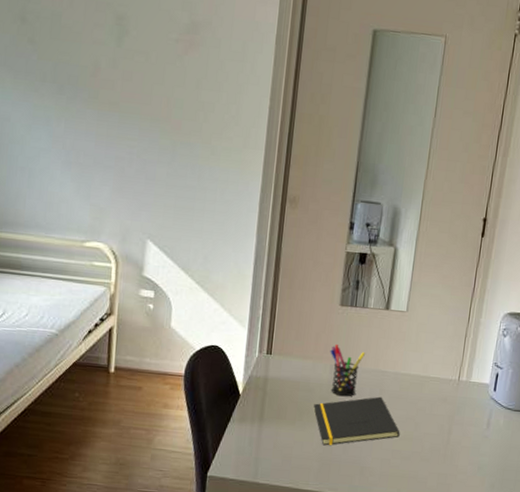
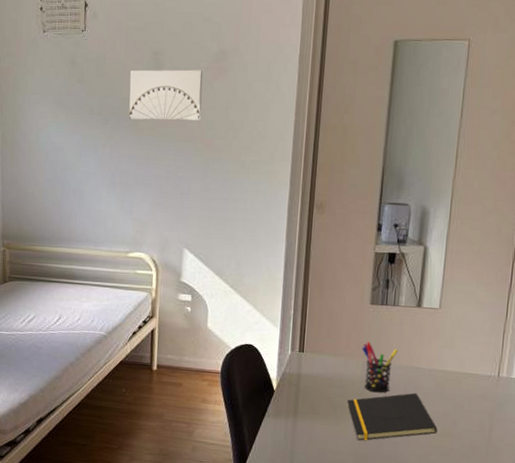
wall art: none [87,34,172,98] -> present [129,69,203,121]

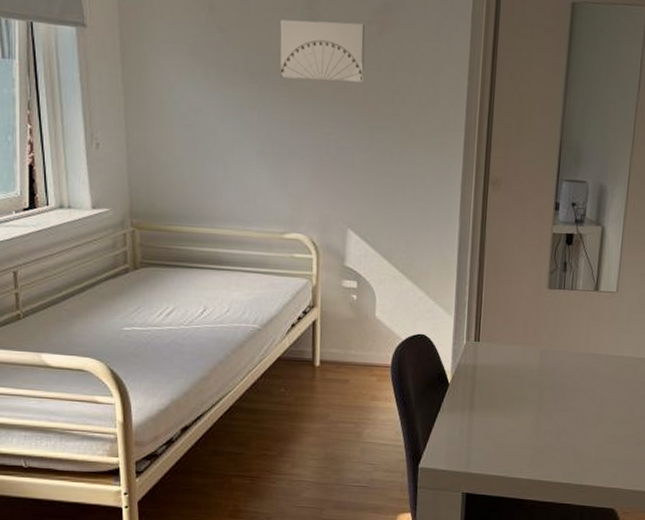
notepad: present [347,392,438,441] -> none [525,380,614,433]
pen holder: present [362,341,398,393] -> none [539,328,575,382]

